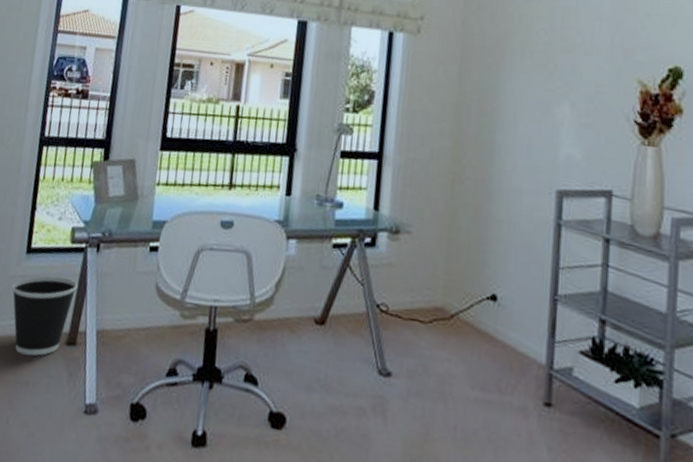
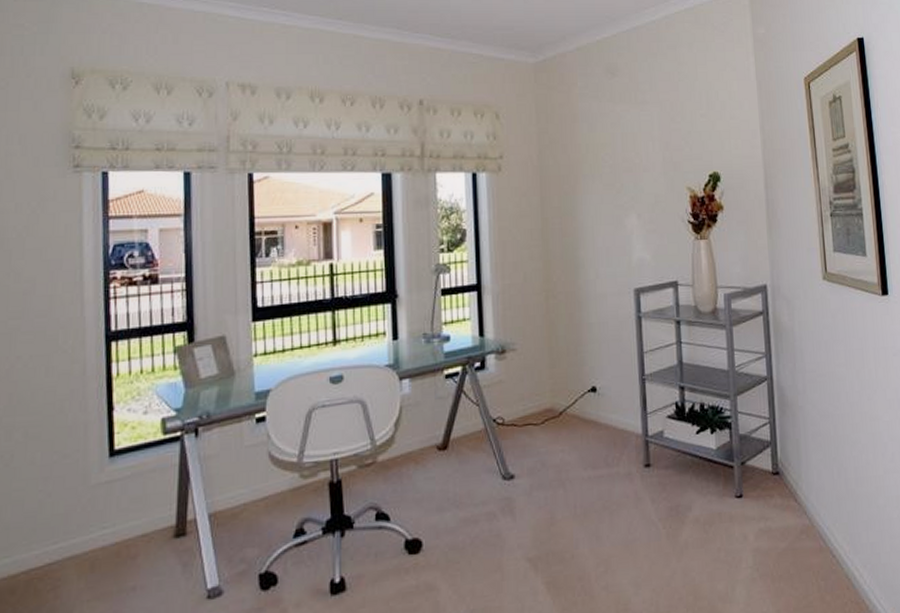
wastebasket: present [12,276,78,356] -> none [97,470,178,562]

